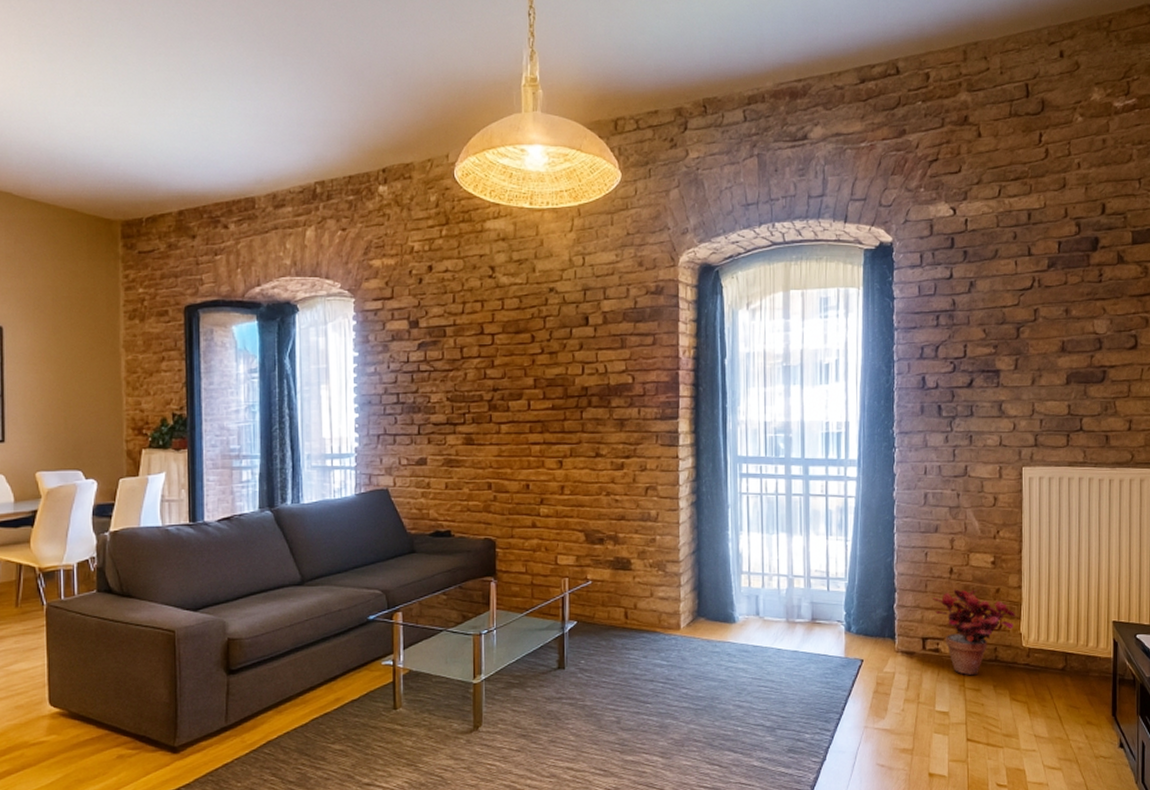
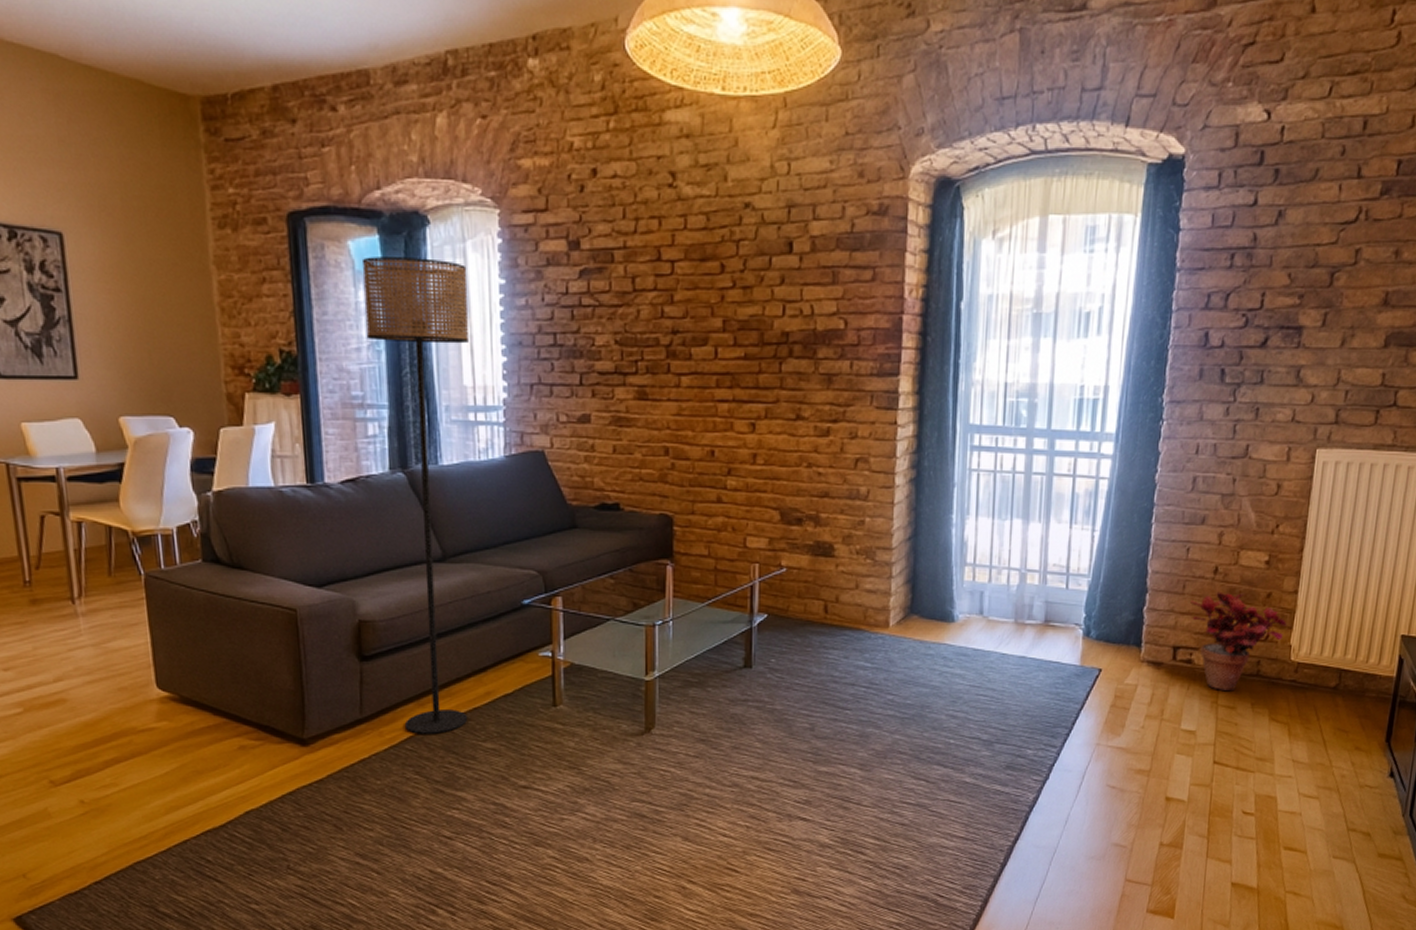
floor lamp: none [243,338,328,739] -> present [361,257,468,734]

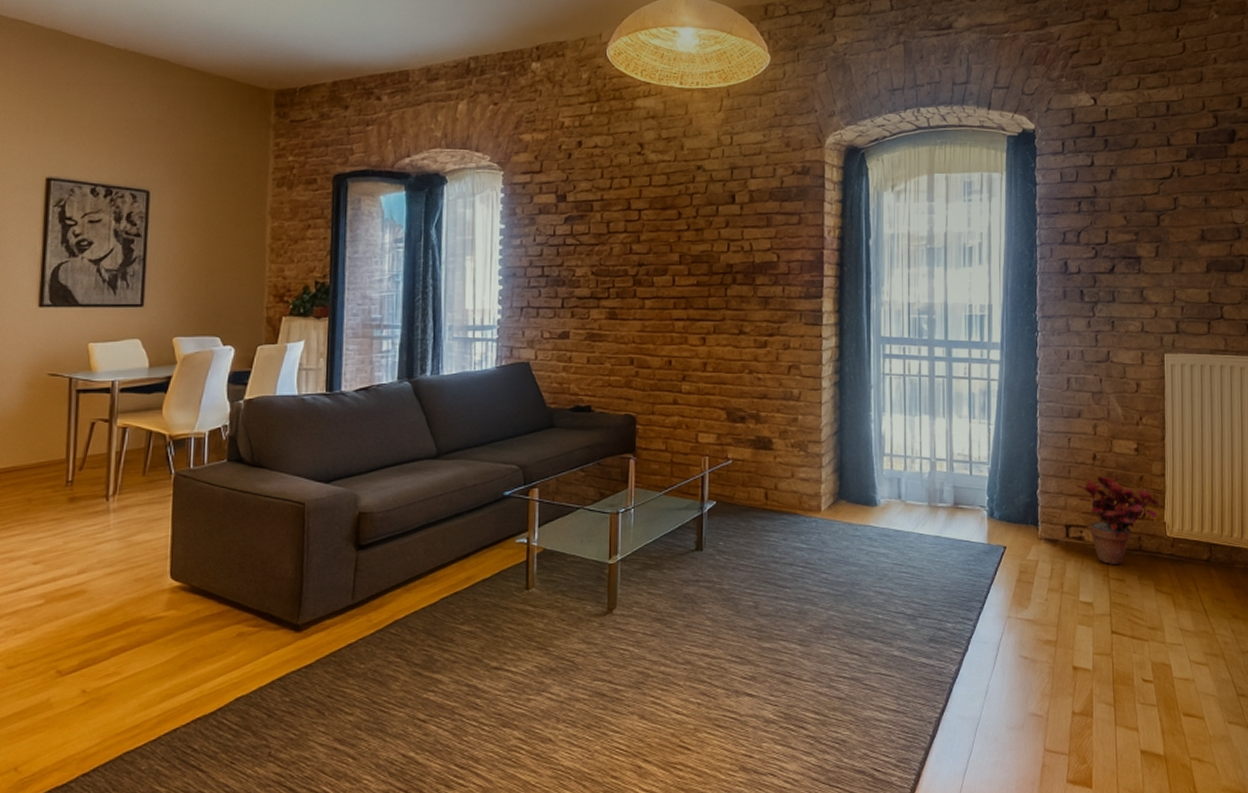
floor lamp: present [361,257,468,734] -> none [388,208,475,618]

